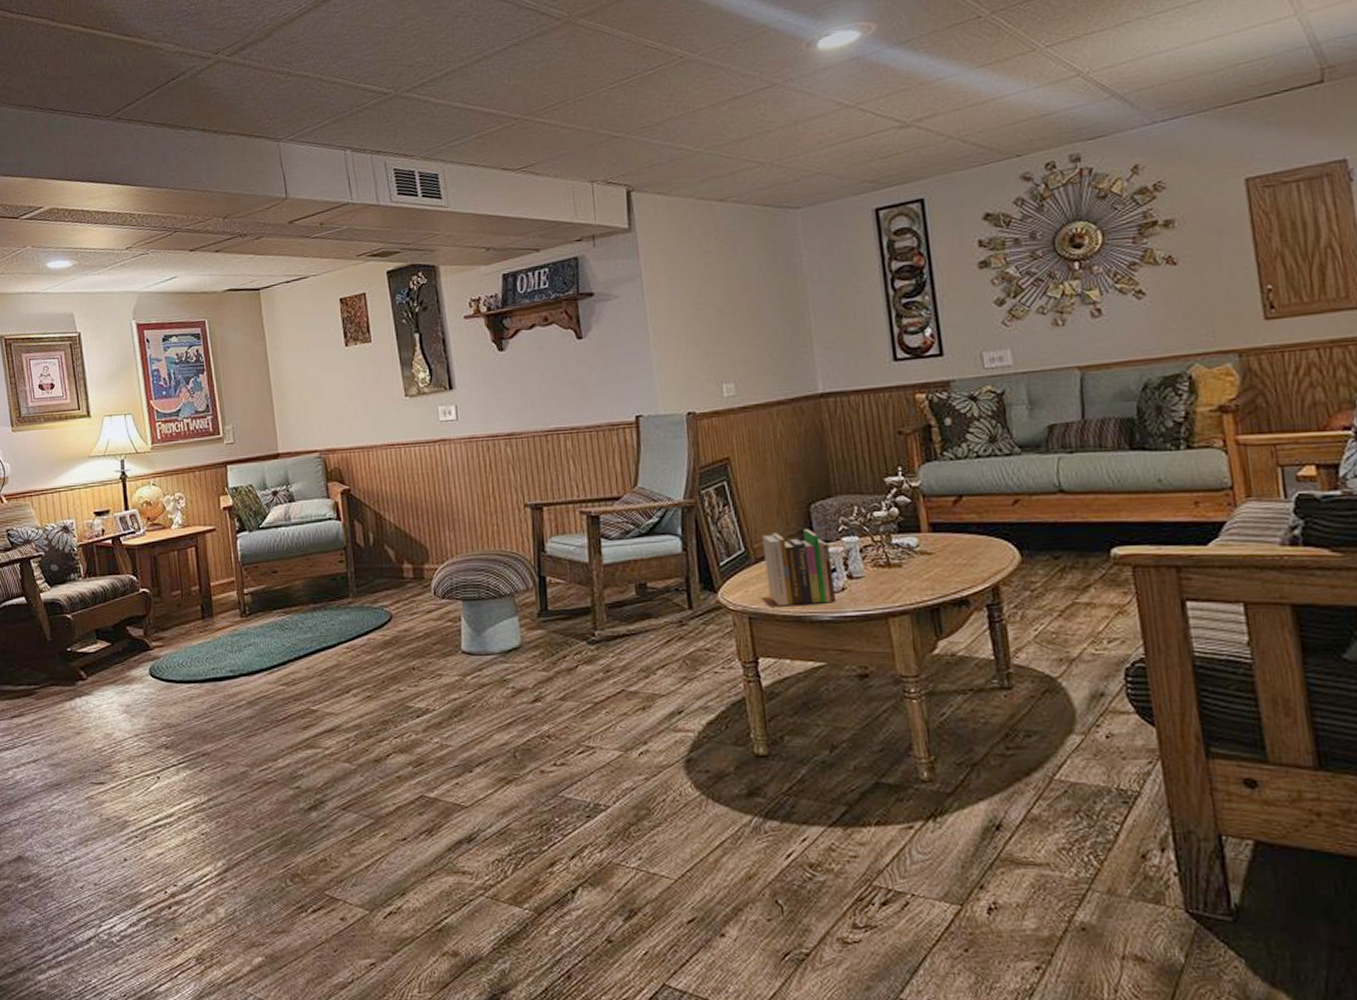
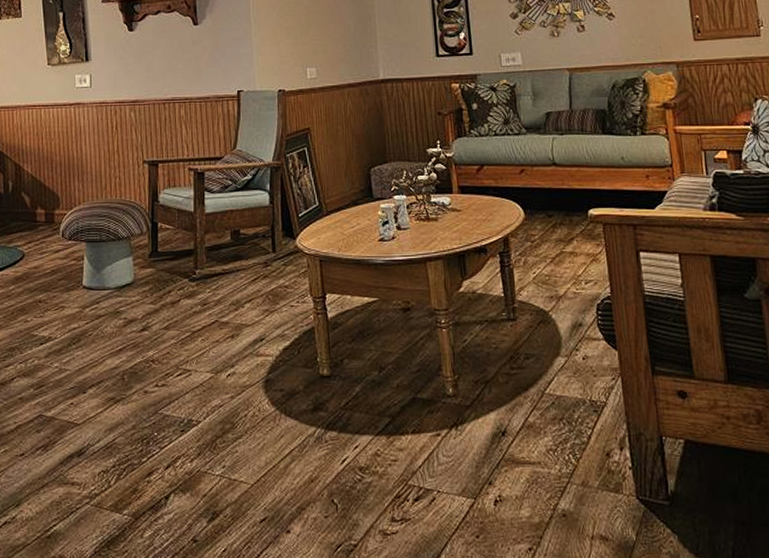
books: present [762,529,837,607] -> none [333,188,388,251]

